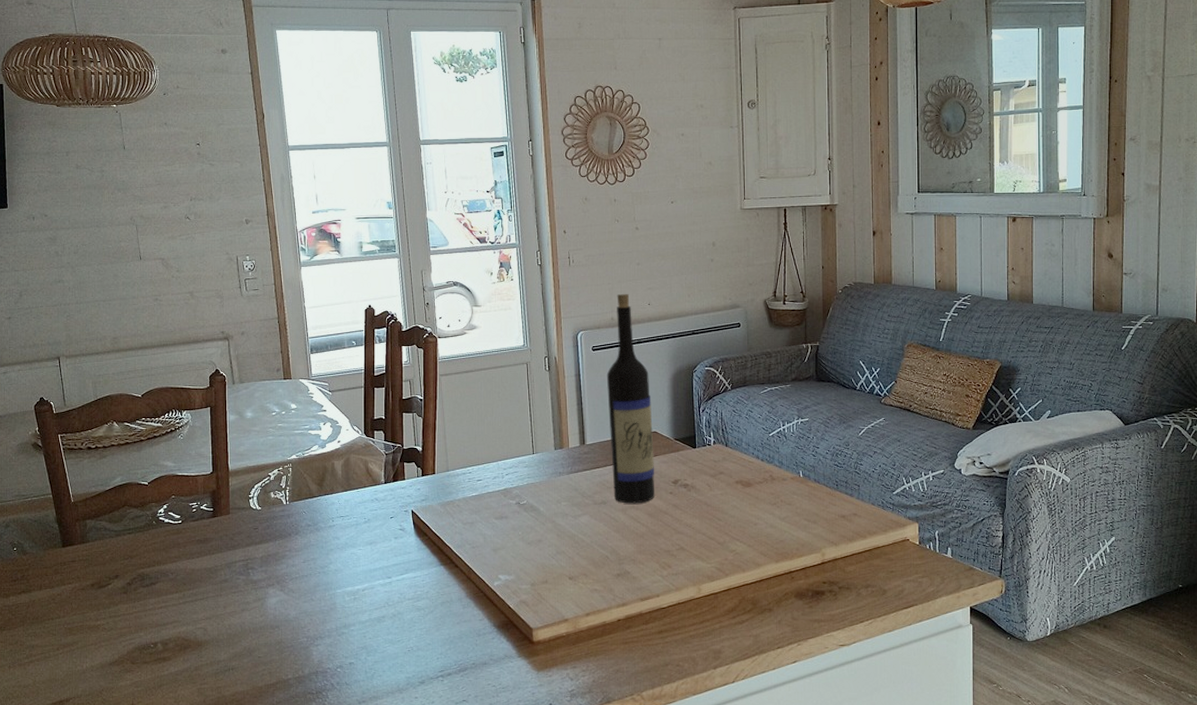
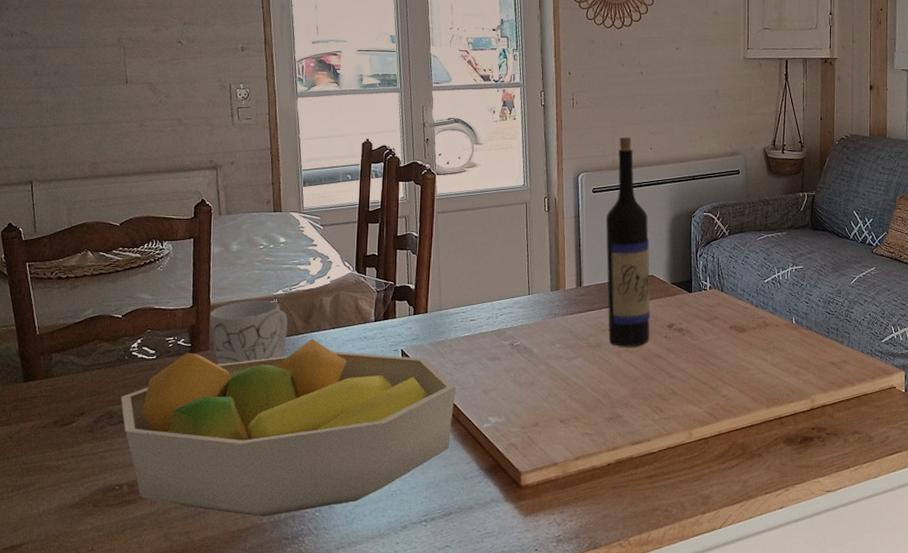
fruit bowl: none [151,501,467,673] -> present [121,338,457,517]
mug: none [229,465,302,528] -> present [209,300,288,365]

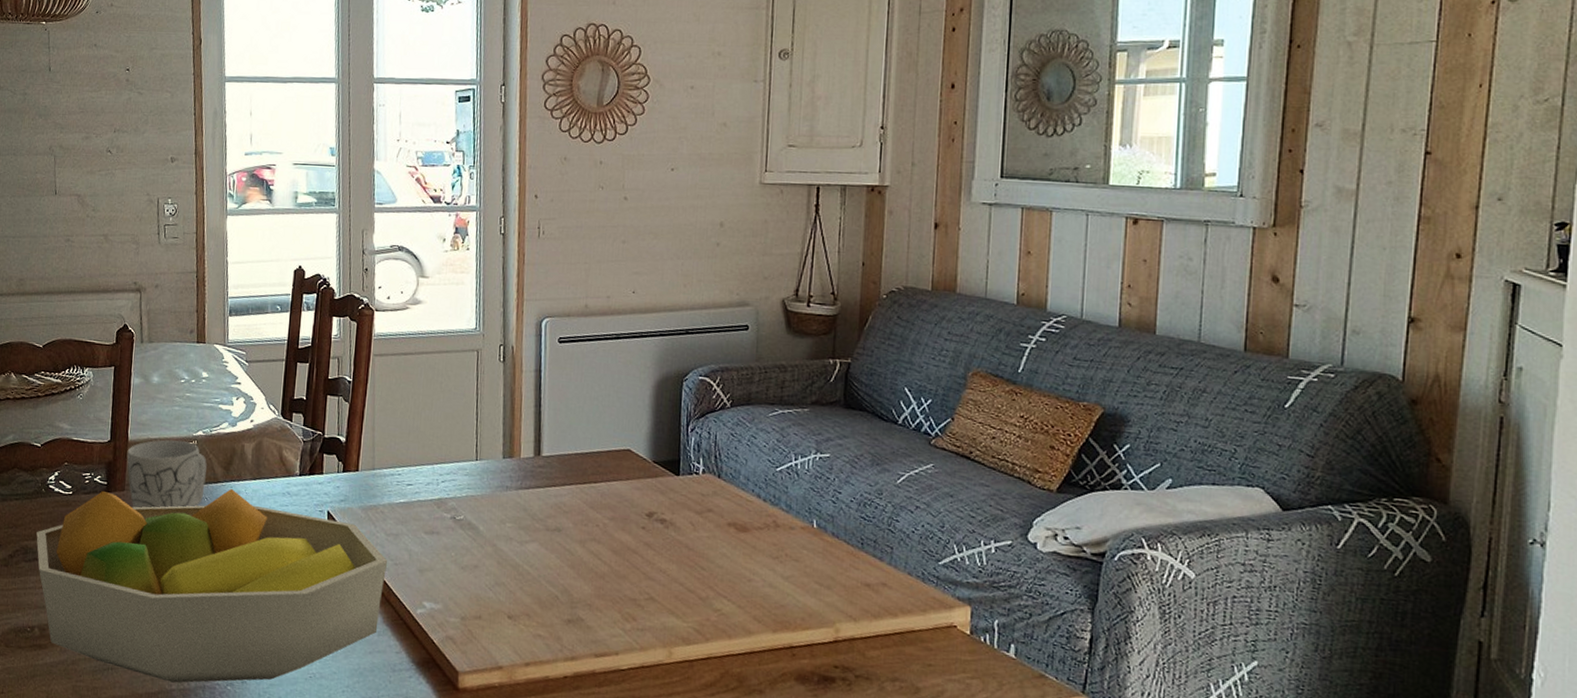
wine bottle: present [605,136,650,347] -> none [571,276,628,536]

